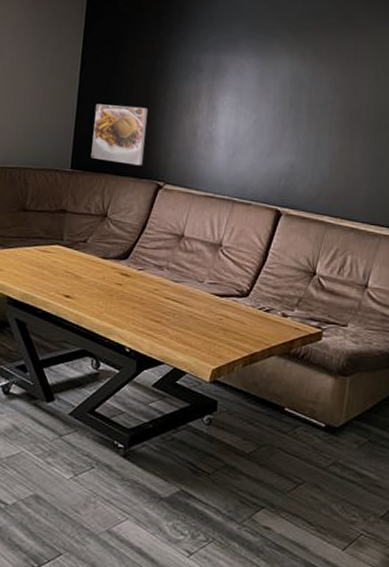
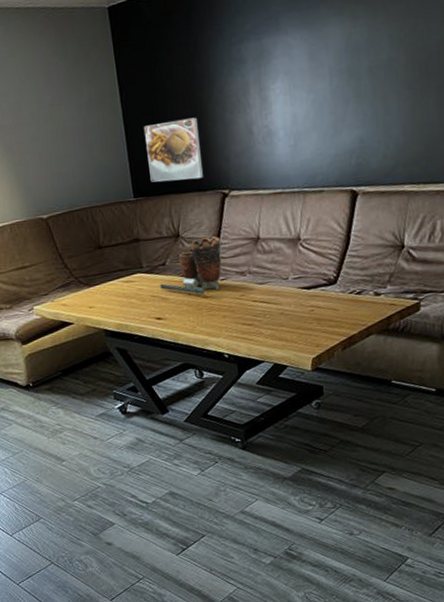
clay pot: none [76,224,146,281] -> present [160,237,222,295]

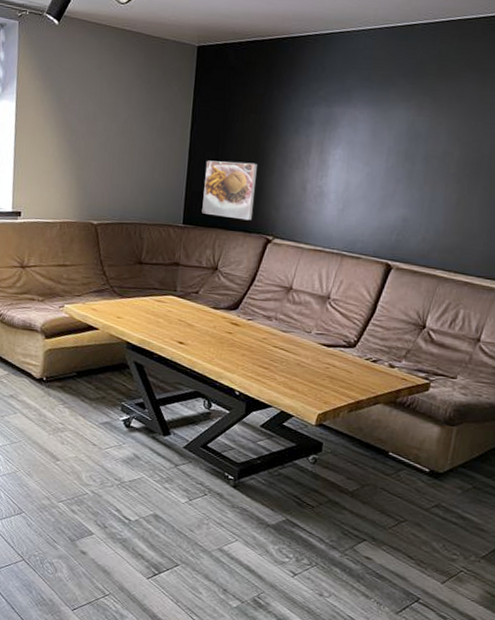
clay pot: present [160,237,222,295] -> none [189,276,255,330]

